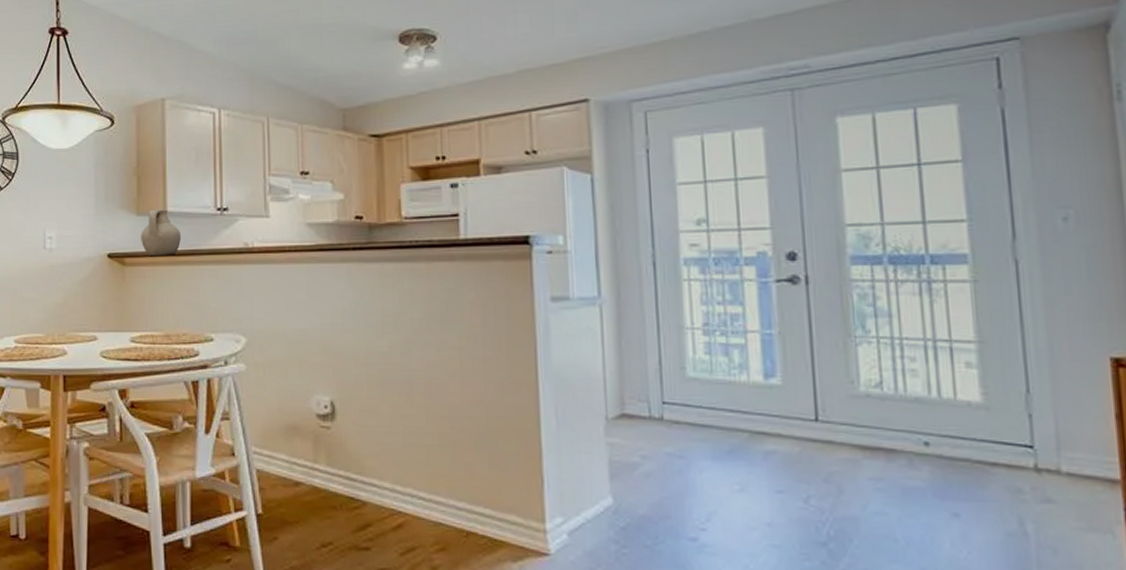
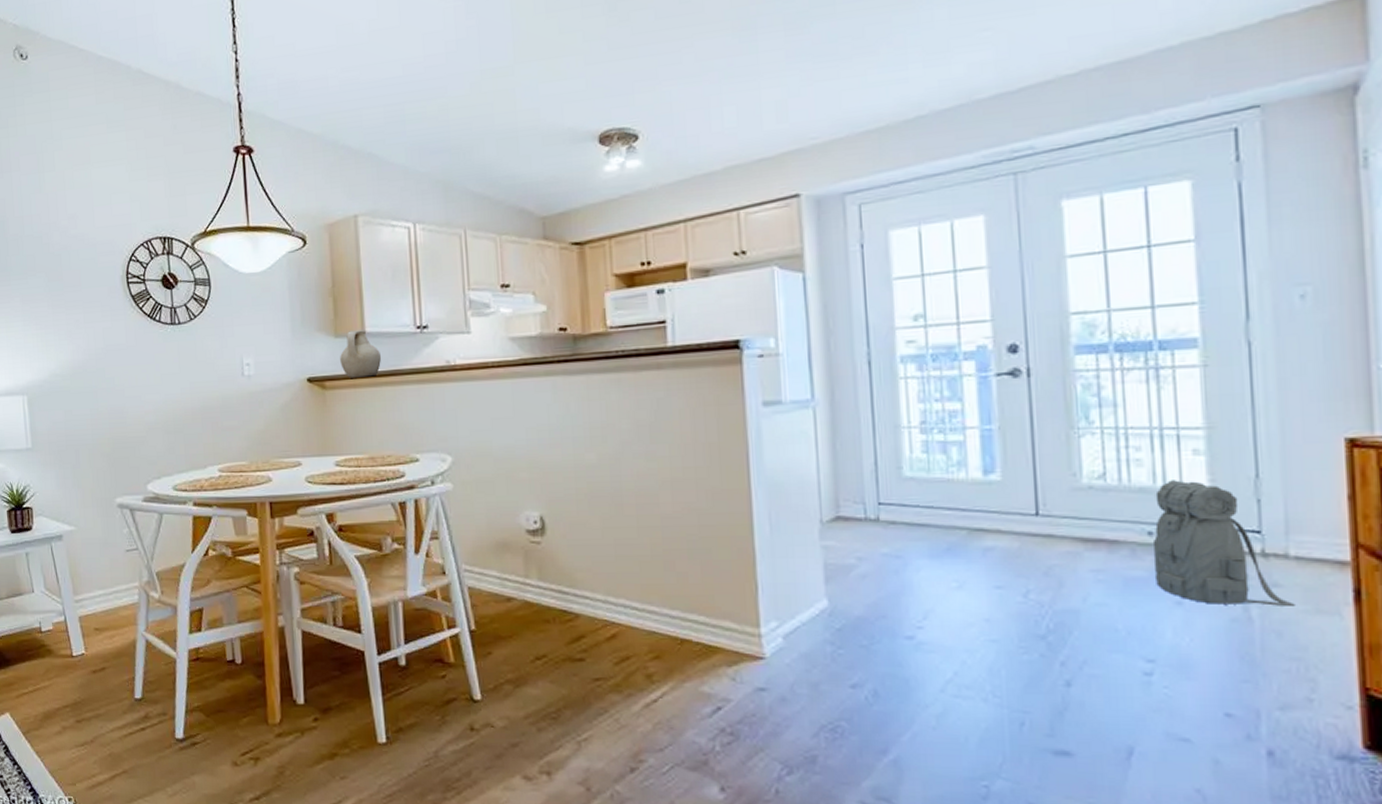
backpack: none [928,392,1070,524] -> present [1152,480,1297,608]

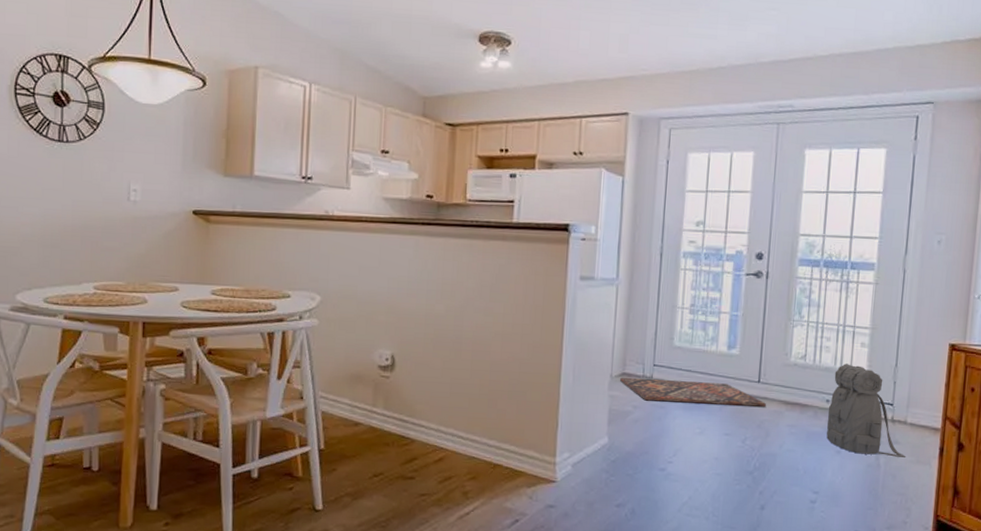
ceramic pitcher: present [340,330,381,379] -> none [227,172,266,218]
doormat: none [833,520,1054,550] -> present [619,377,767,408]

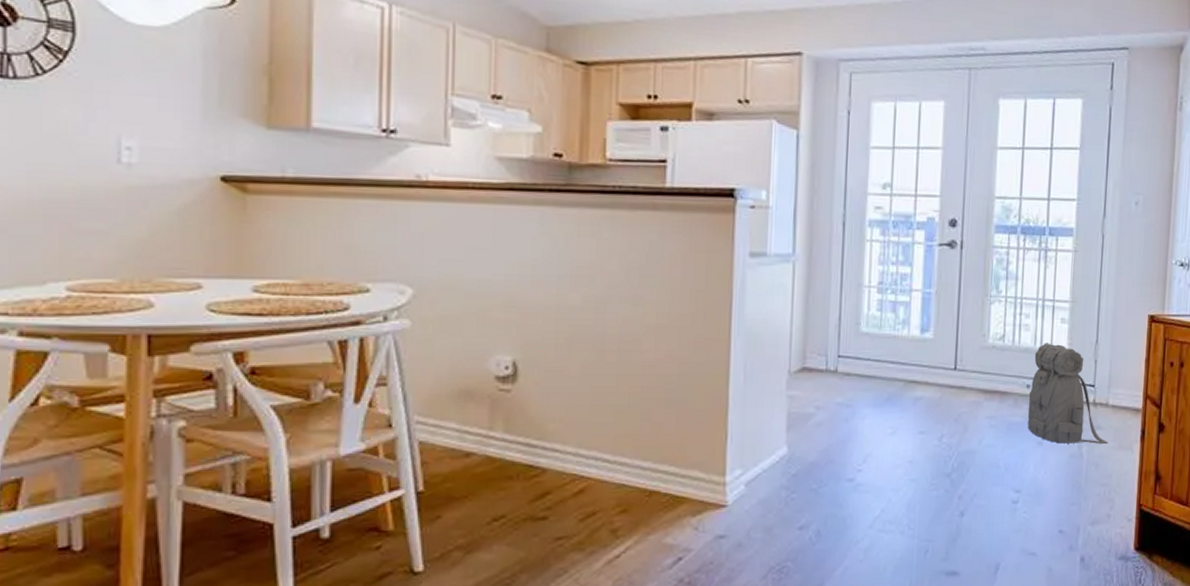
doormat: present [619,377,767,408] -> none [798,372,964,399]

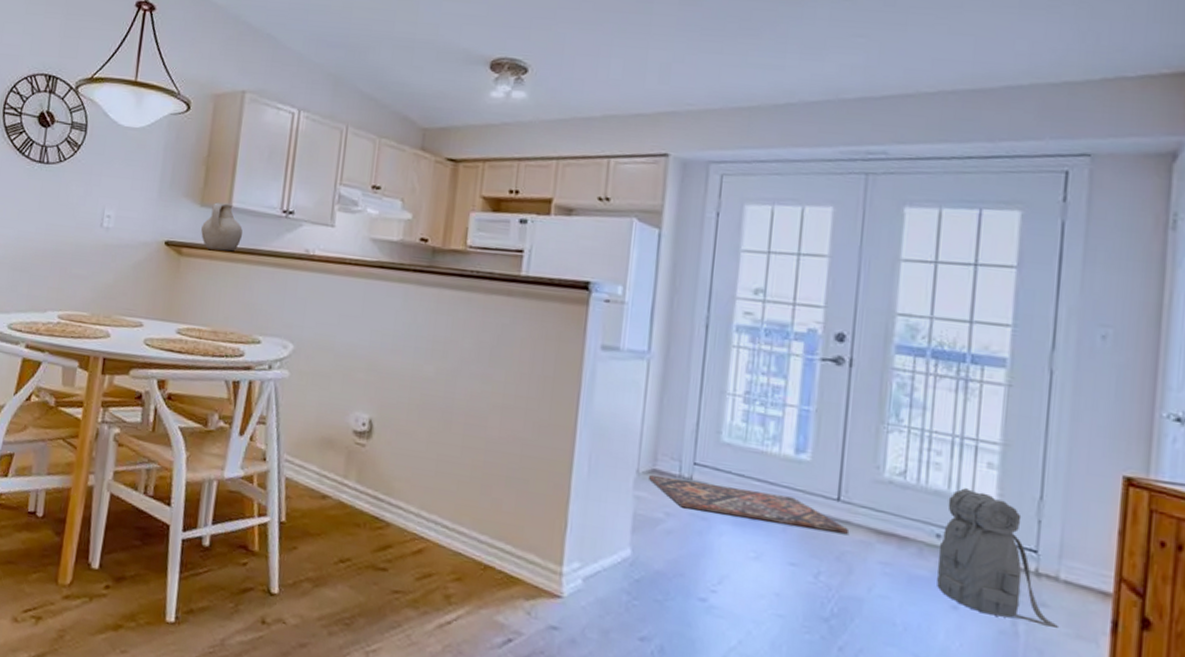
ceramic pitcher: none [272,123,330,185] -> present [201,202,243,252]
doormat: none [798,372,964,399] -> present [647,474,850,535]

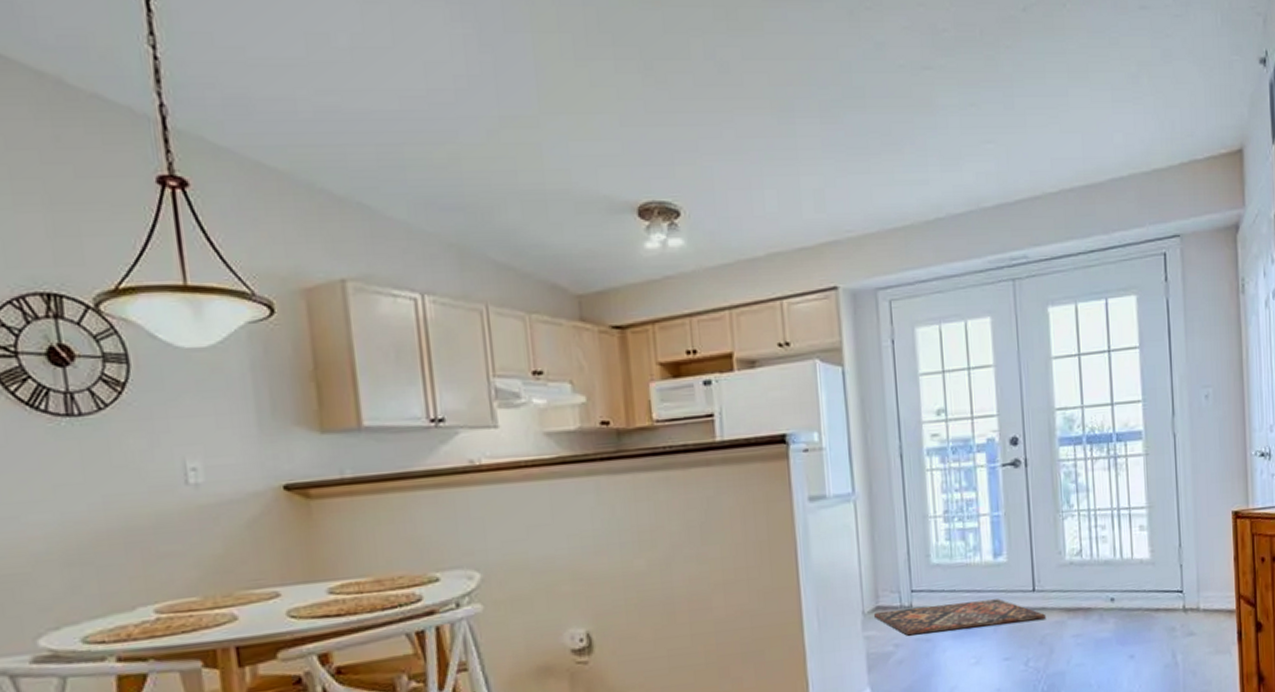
ceramic pitcher: present [201,202,243,252] -> none [329,423,385,485]
backpack: present [937,488,1060,629] -> none [1114,552,1204,655]

